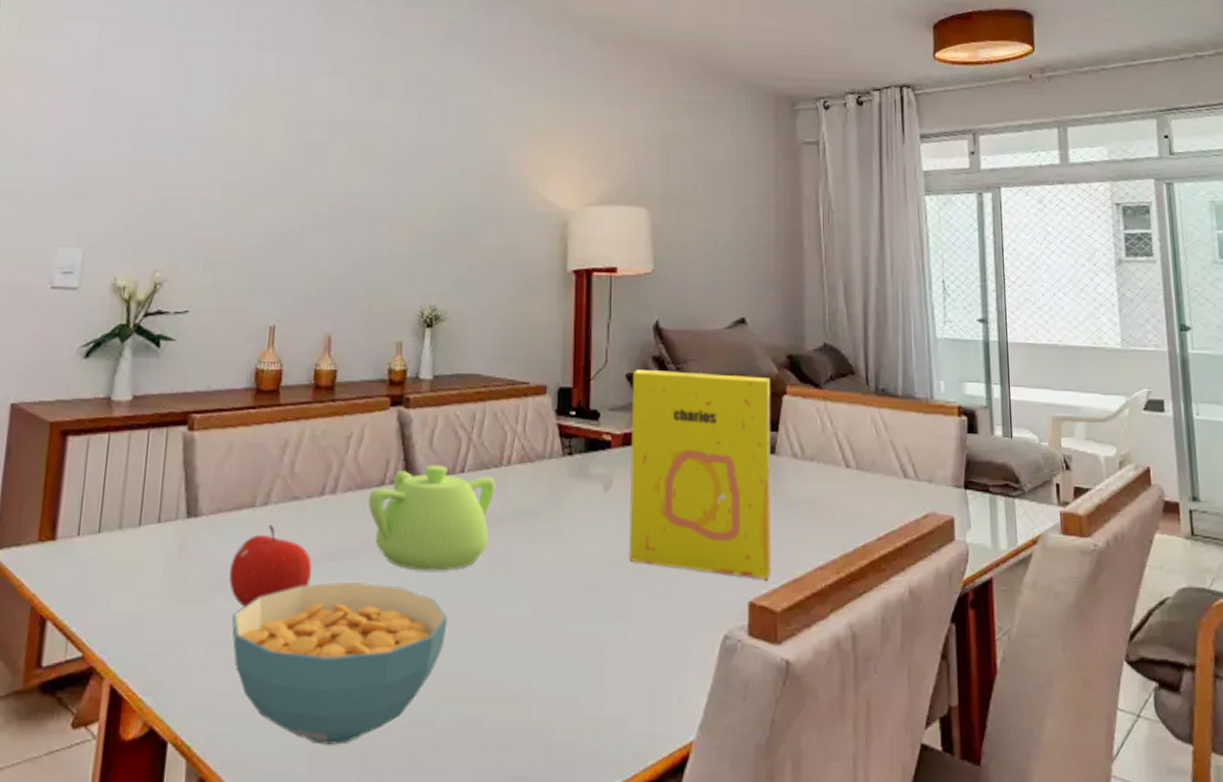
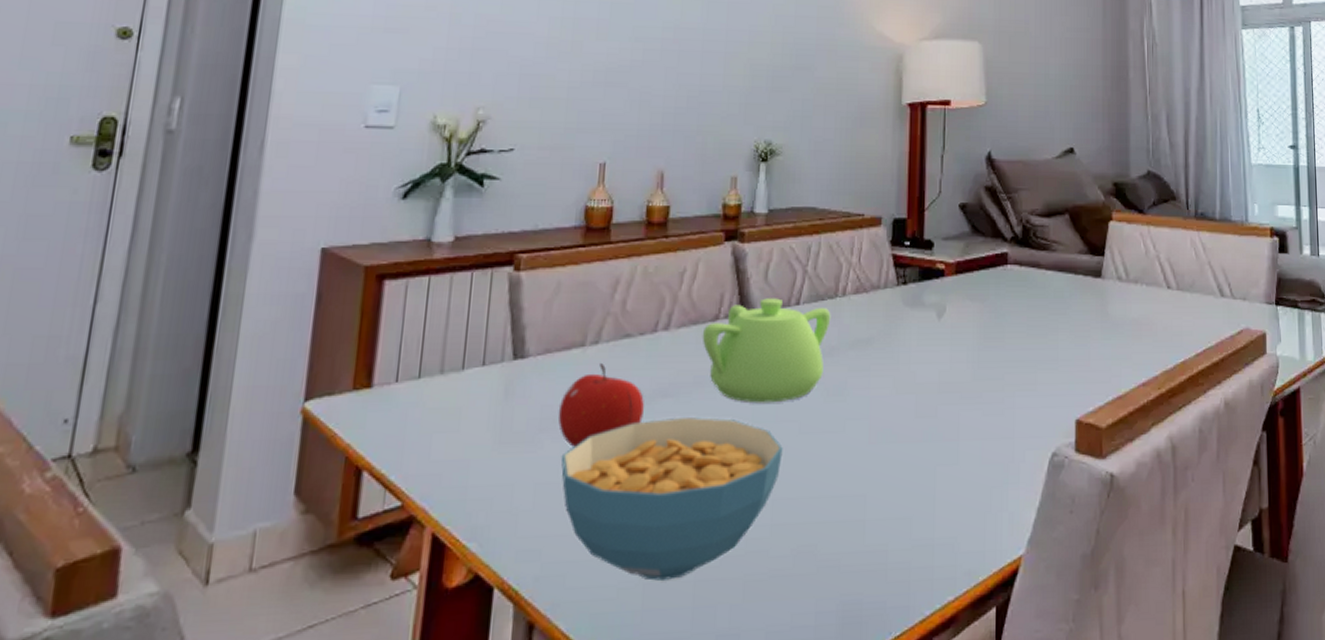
cereal box: present [629,370,771,579] -> none [962,200,1098,397]

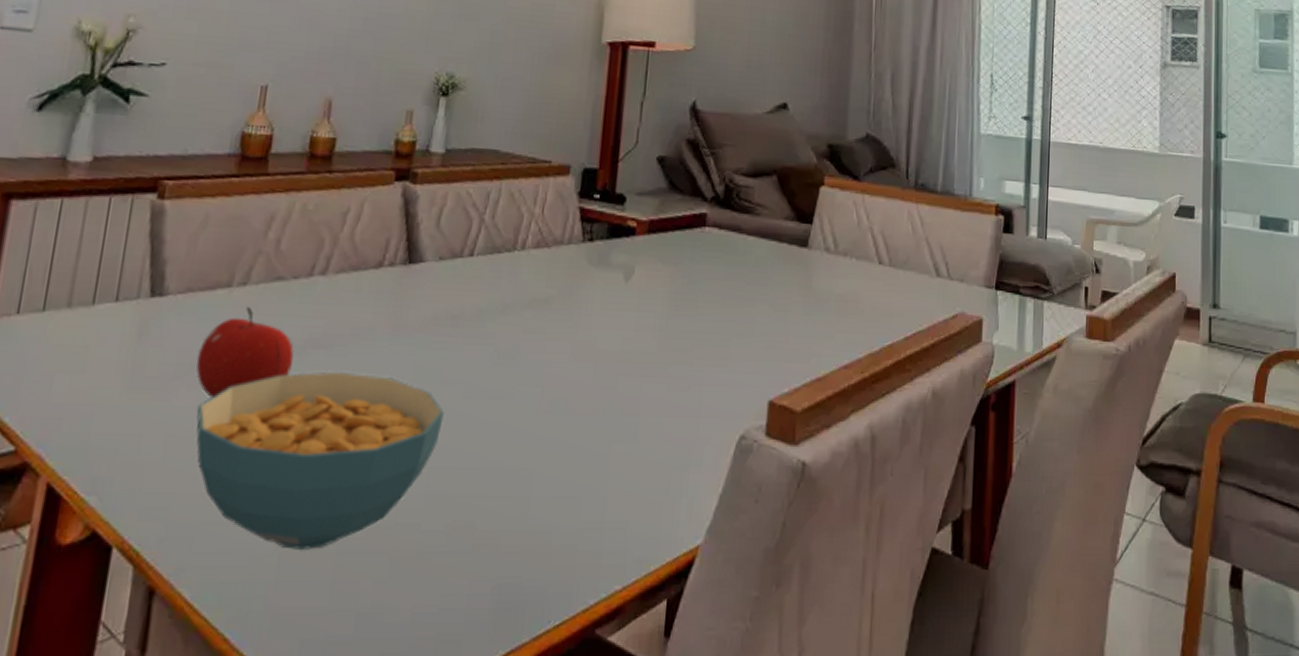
teapot: present [702,298,831,403] -> none [362,247,508,362]

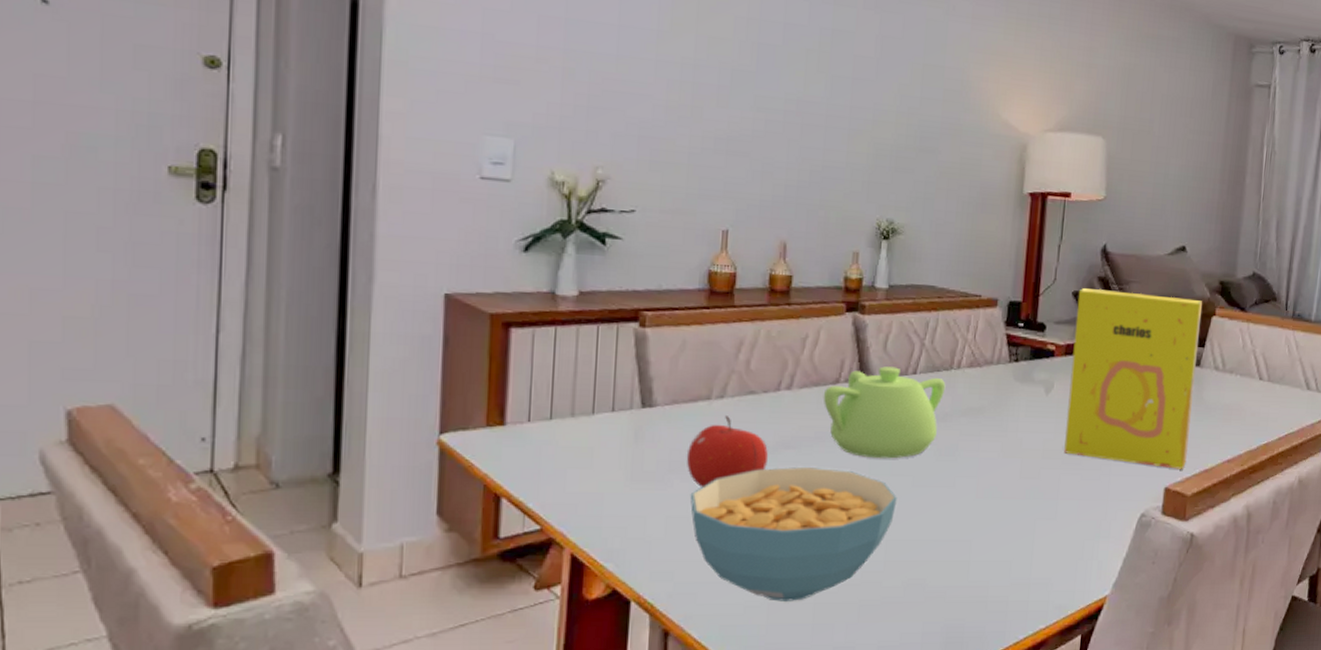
teapot: none [362,247,508,362] -> present [823,366,946,459]
cereal box: none [646,153,809,377] -> present [1064,288,1203,469]

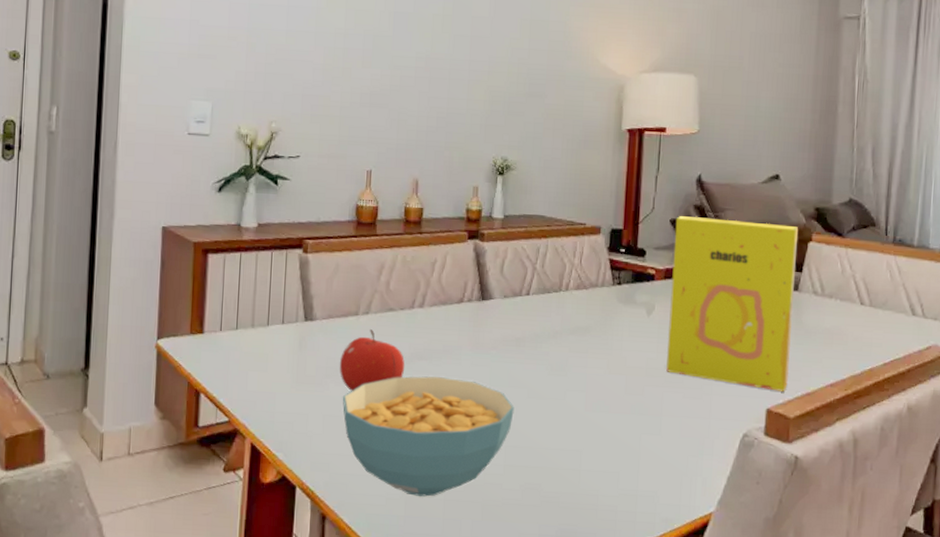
teapot: present [823,366,946,459] -> none [449,288,556,372]

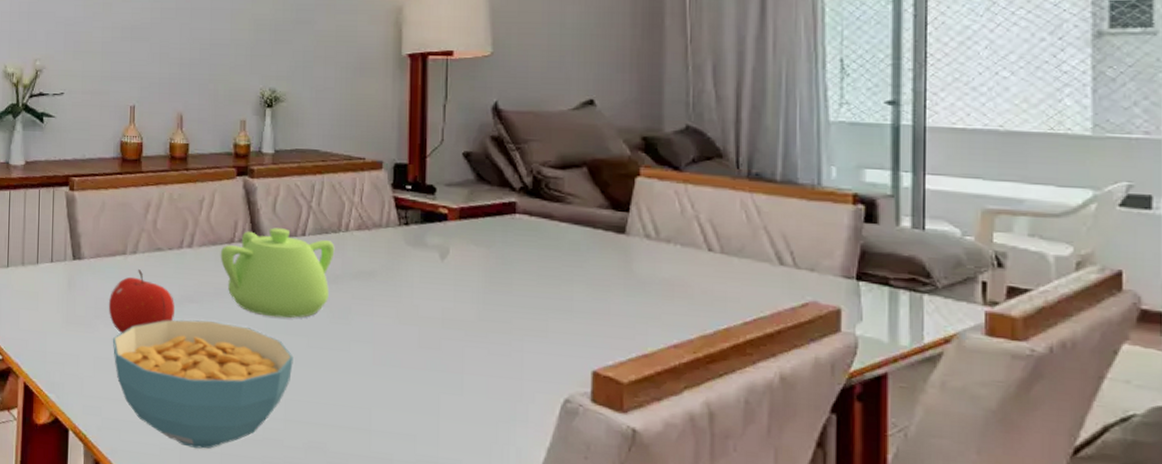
teapot: none [449,288,556,372] -> present [220,228,335,318]
cereal box: present [666,216,799,392] -> none [466,149,622,352]

